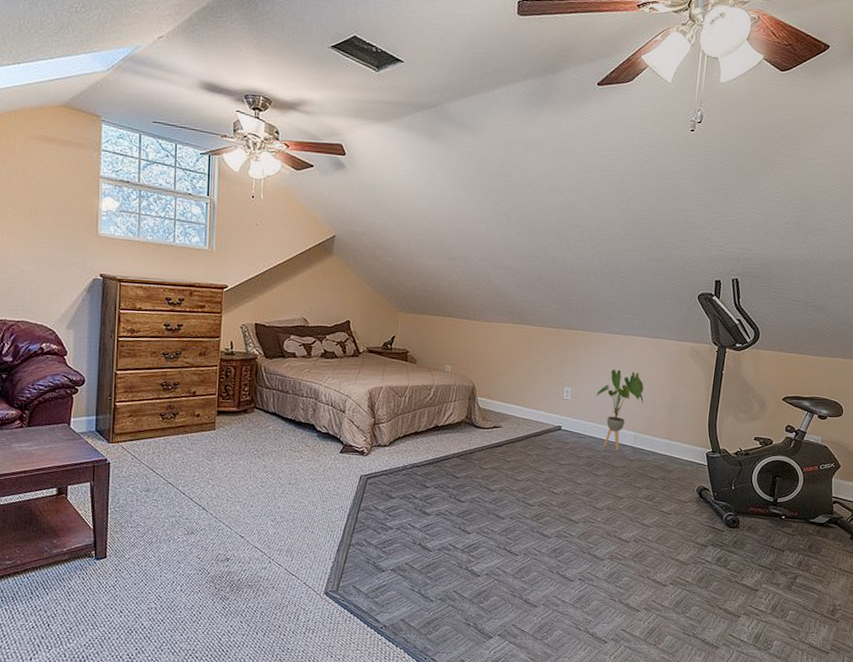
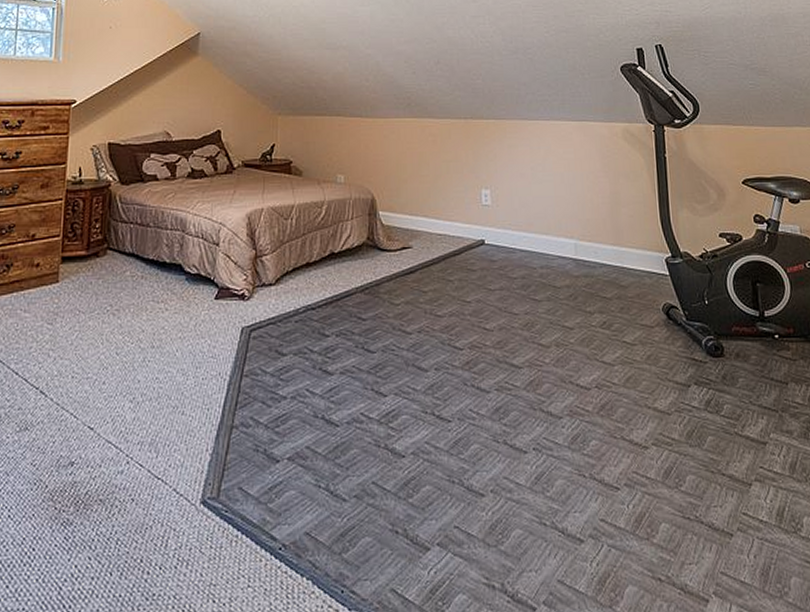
house plant: present [595,369,644,451] -> none [520,162,579,266]

